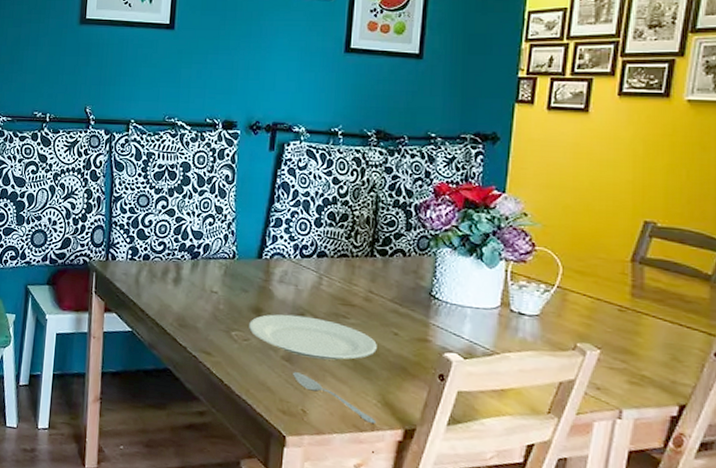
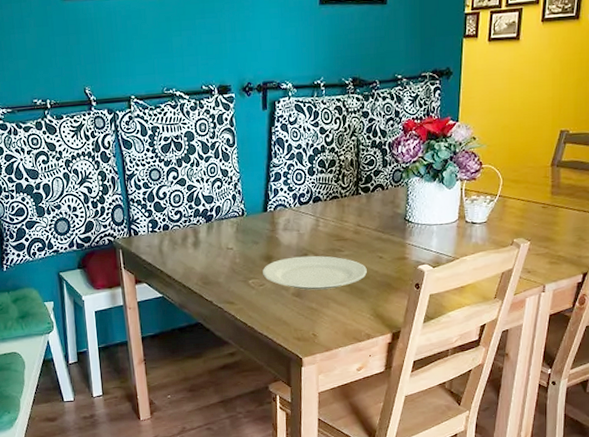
spoon: present [293,372,377,423] -> none [303,304,371,333]

